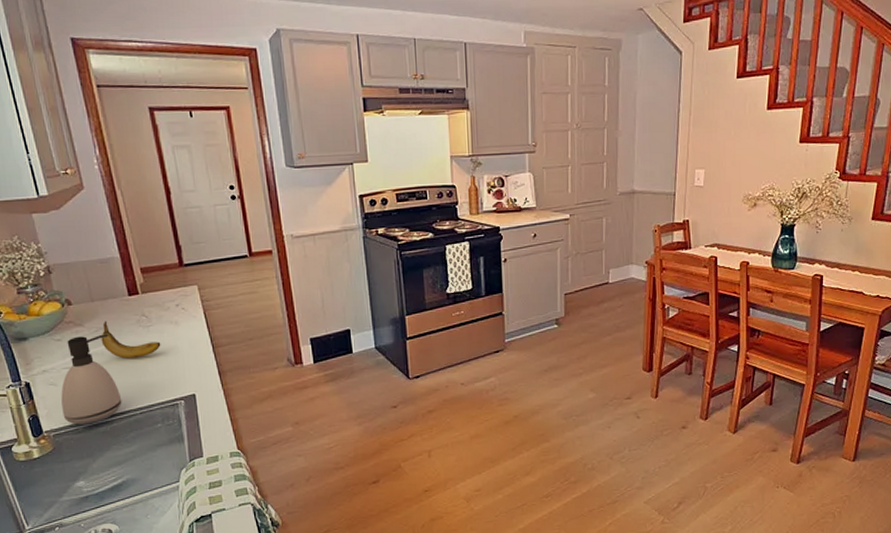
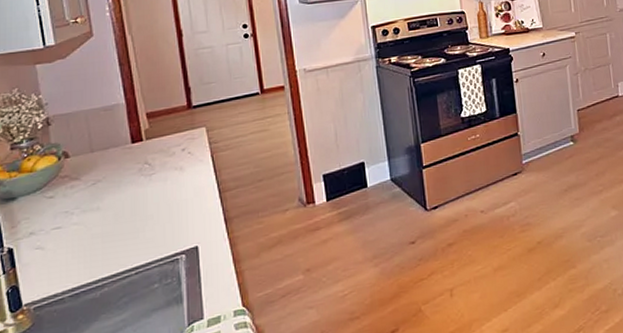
soap dispenser: present [61,334,122,425] -> none [47,186,116,294]
fruit: present [101,321,161,359] -> none [98,172,163,213]

